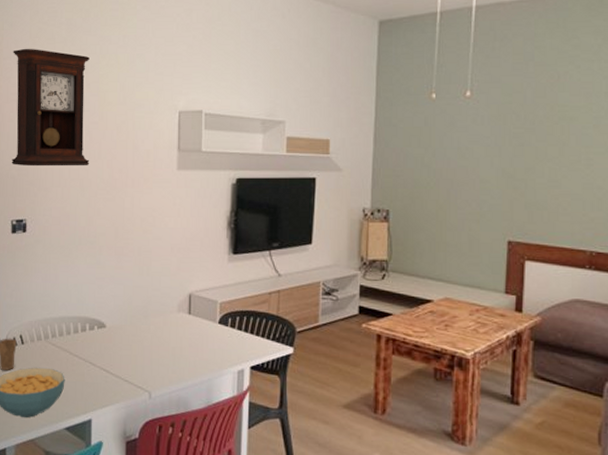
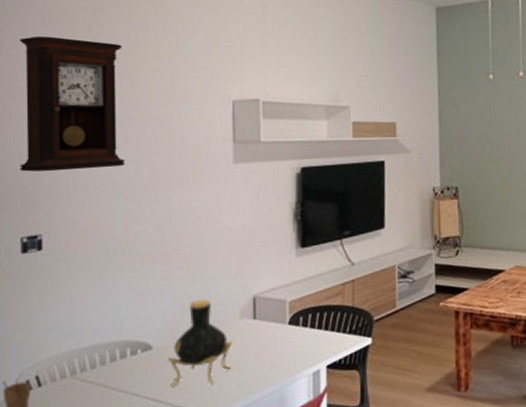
vase: none [118,291,170,367] -> present [168,299,232,387]

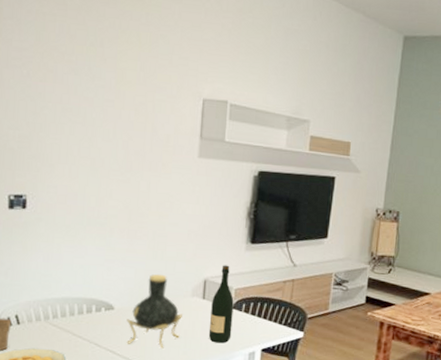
pendulum clock: present [19,35,126,172] -> none [10,10,107,145]
wine bottle: none [264,276,291,368] -> present [208,265,234,343]

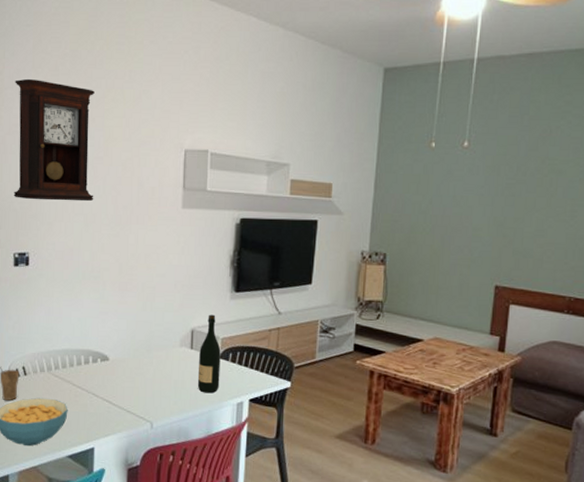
pendulum clock: none [10,10,107,145] -> present [13,78,95,202]
vase: present [126,274,182,349] -> none [121,325,172,399]

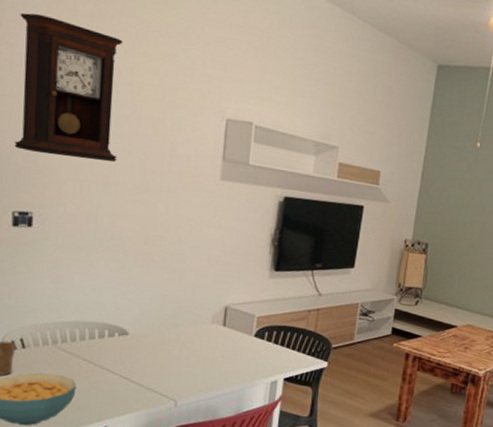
wine bottle: present [197,314,221,394] -> none [228,292,256,372]

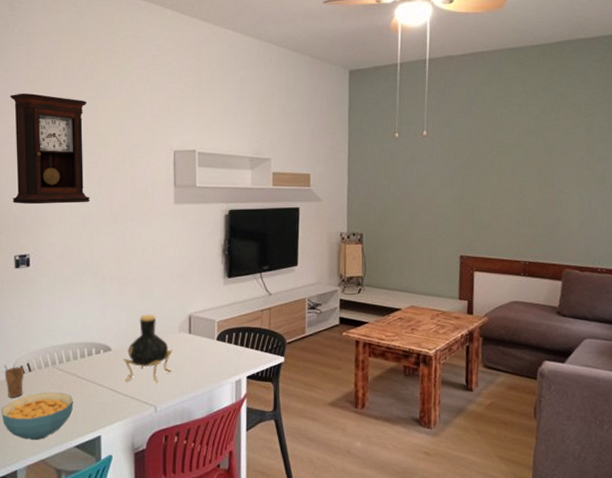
vase: none [142,300,202,376] -> present [123,315,172,383]

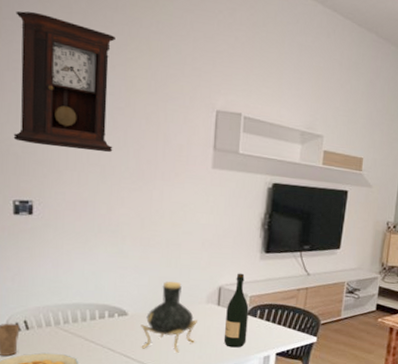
wine bottle: none [197,300,218,374] -> present [223,273,249,348]

